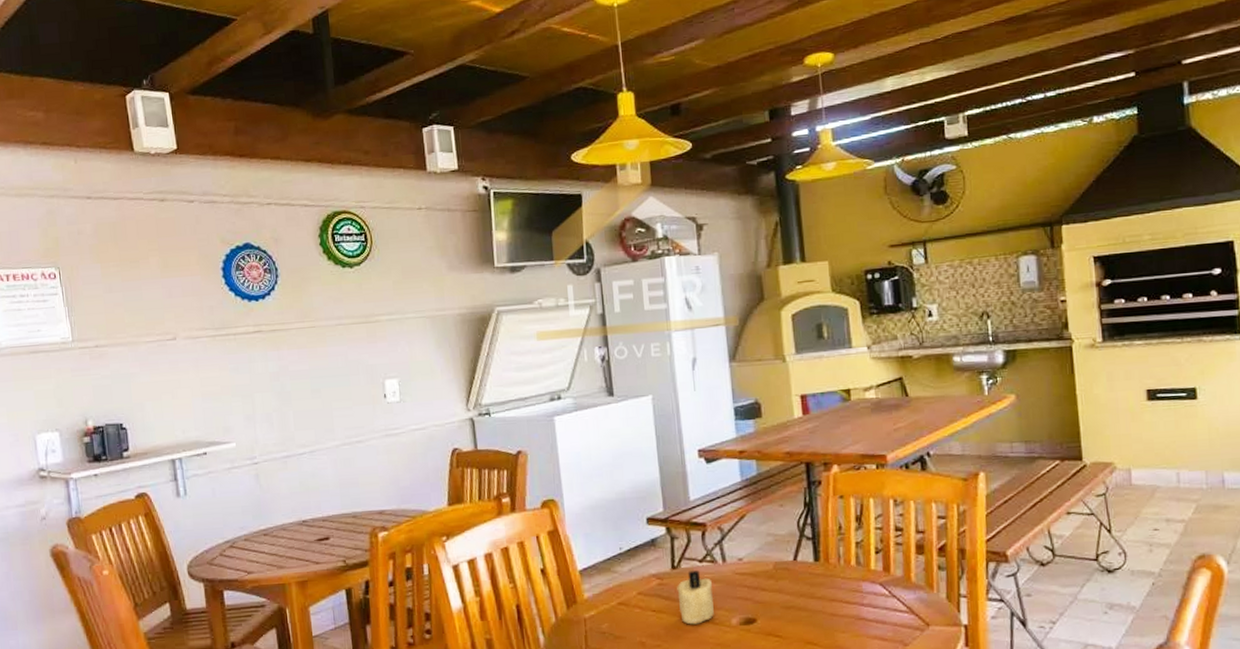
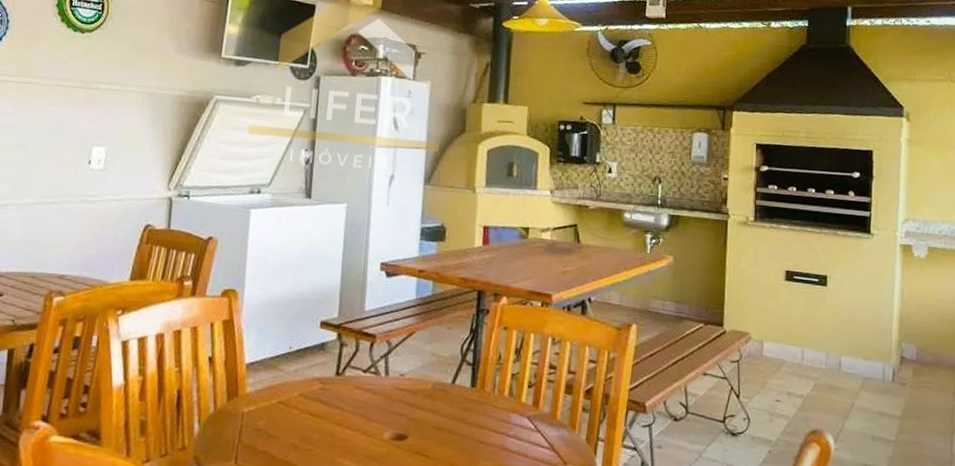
candle: present [677,570,714,625] -> none [336,379,372,434]

